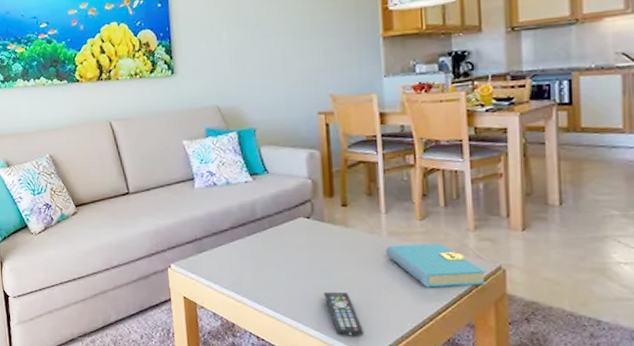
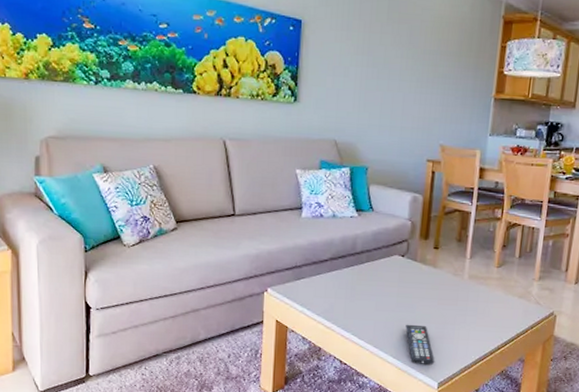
book: present [385,243,486,288] -> none [464,287,541,327]

